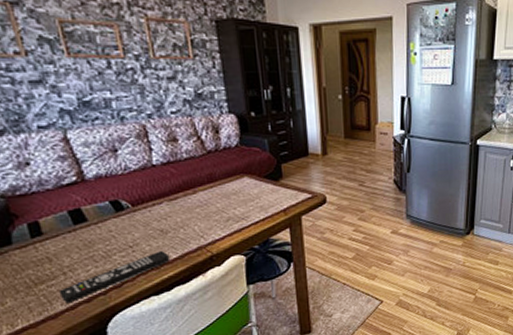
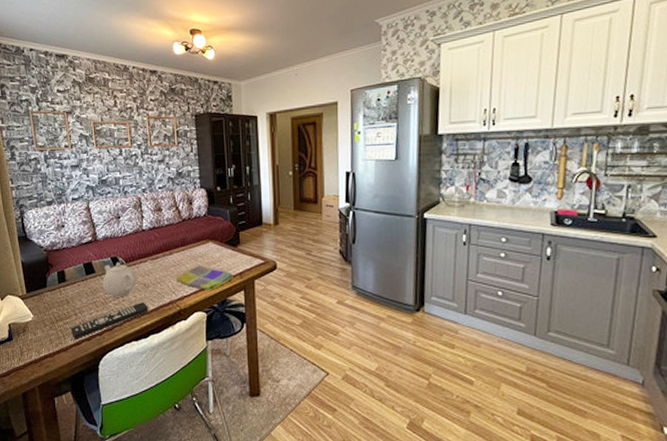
teapot: none [99,205,151,249] -> present [102,262,137,297]
dish towel: none [204,204,276,231] -> present [176,265,233,290]

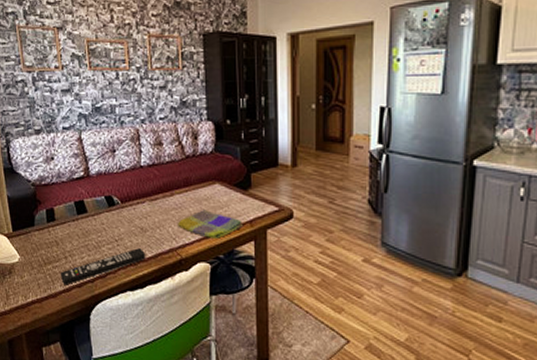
teapot: present [102,262,137,297] -> none [95,201,134,242]

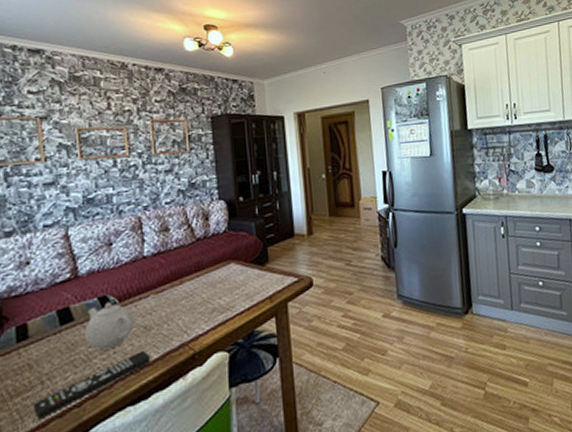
teapot: none [95,201,134,242] -> present [85,301,135,351]
dish towel: present [178,210,242,239] -> none [189,292,262,324]

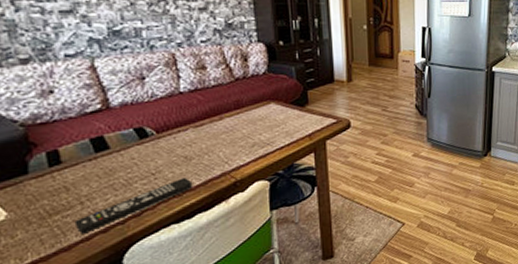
teapot: present [85,301,135,351] -> none [122,132,175,177]

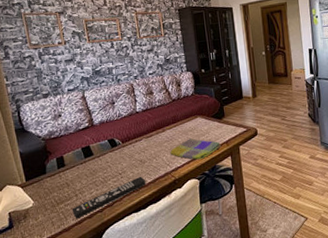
dish towel: none [230,129,301,157] -> present [170,138,221,160]

